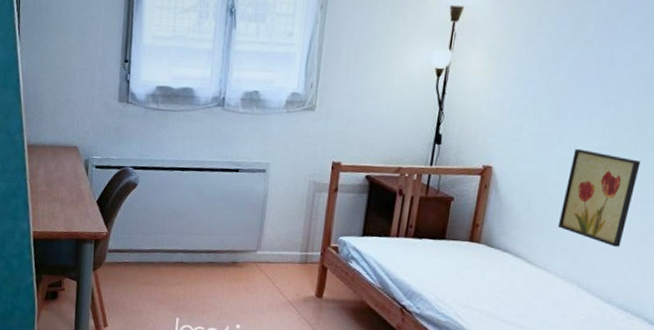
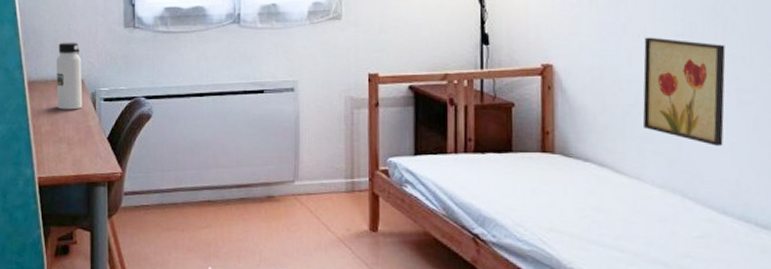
water bottle: none [53,111,78,174] -> present [56,42,83,110]

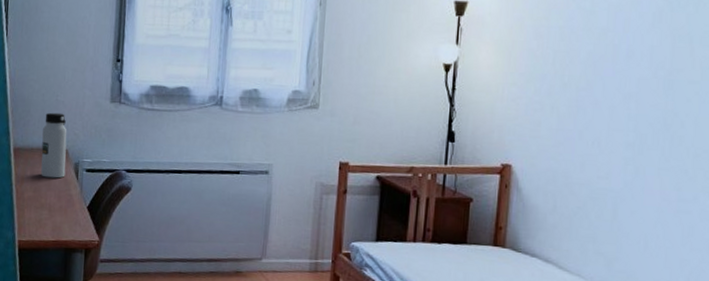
wall art: present [642,37,726,146] -> none [588,145,671,250]

